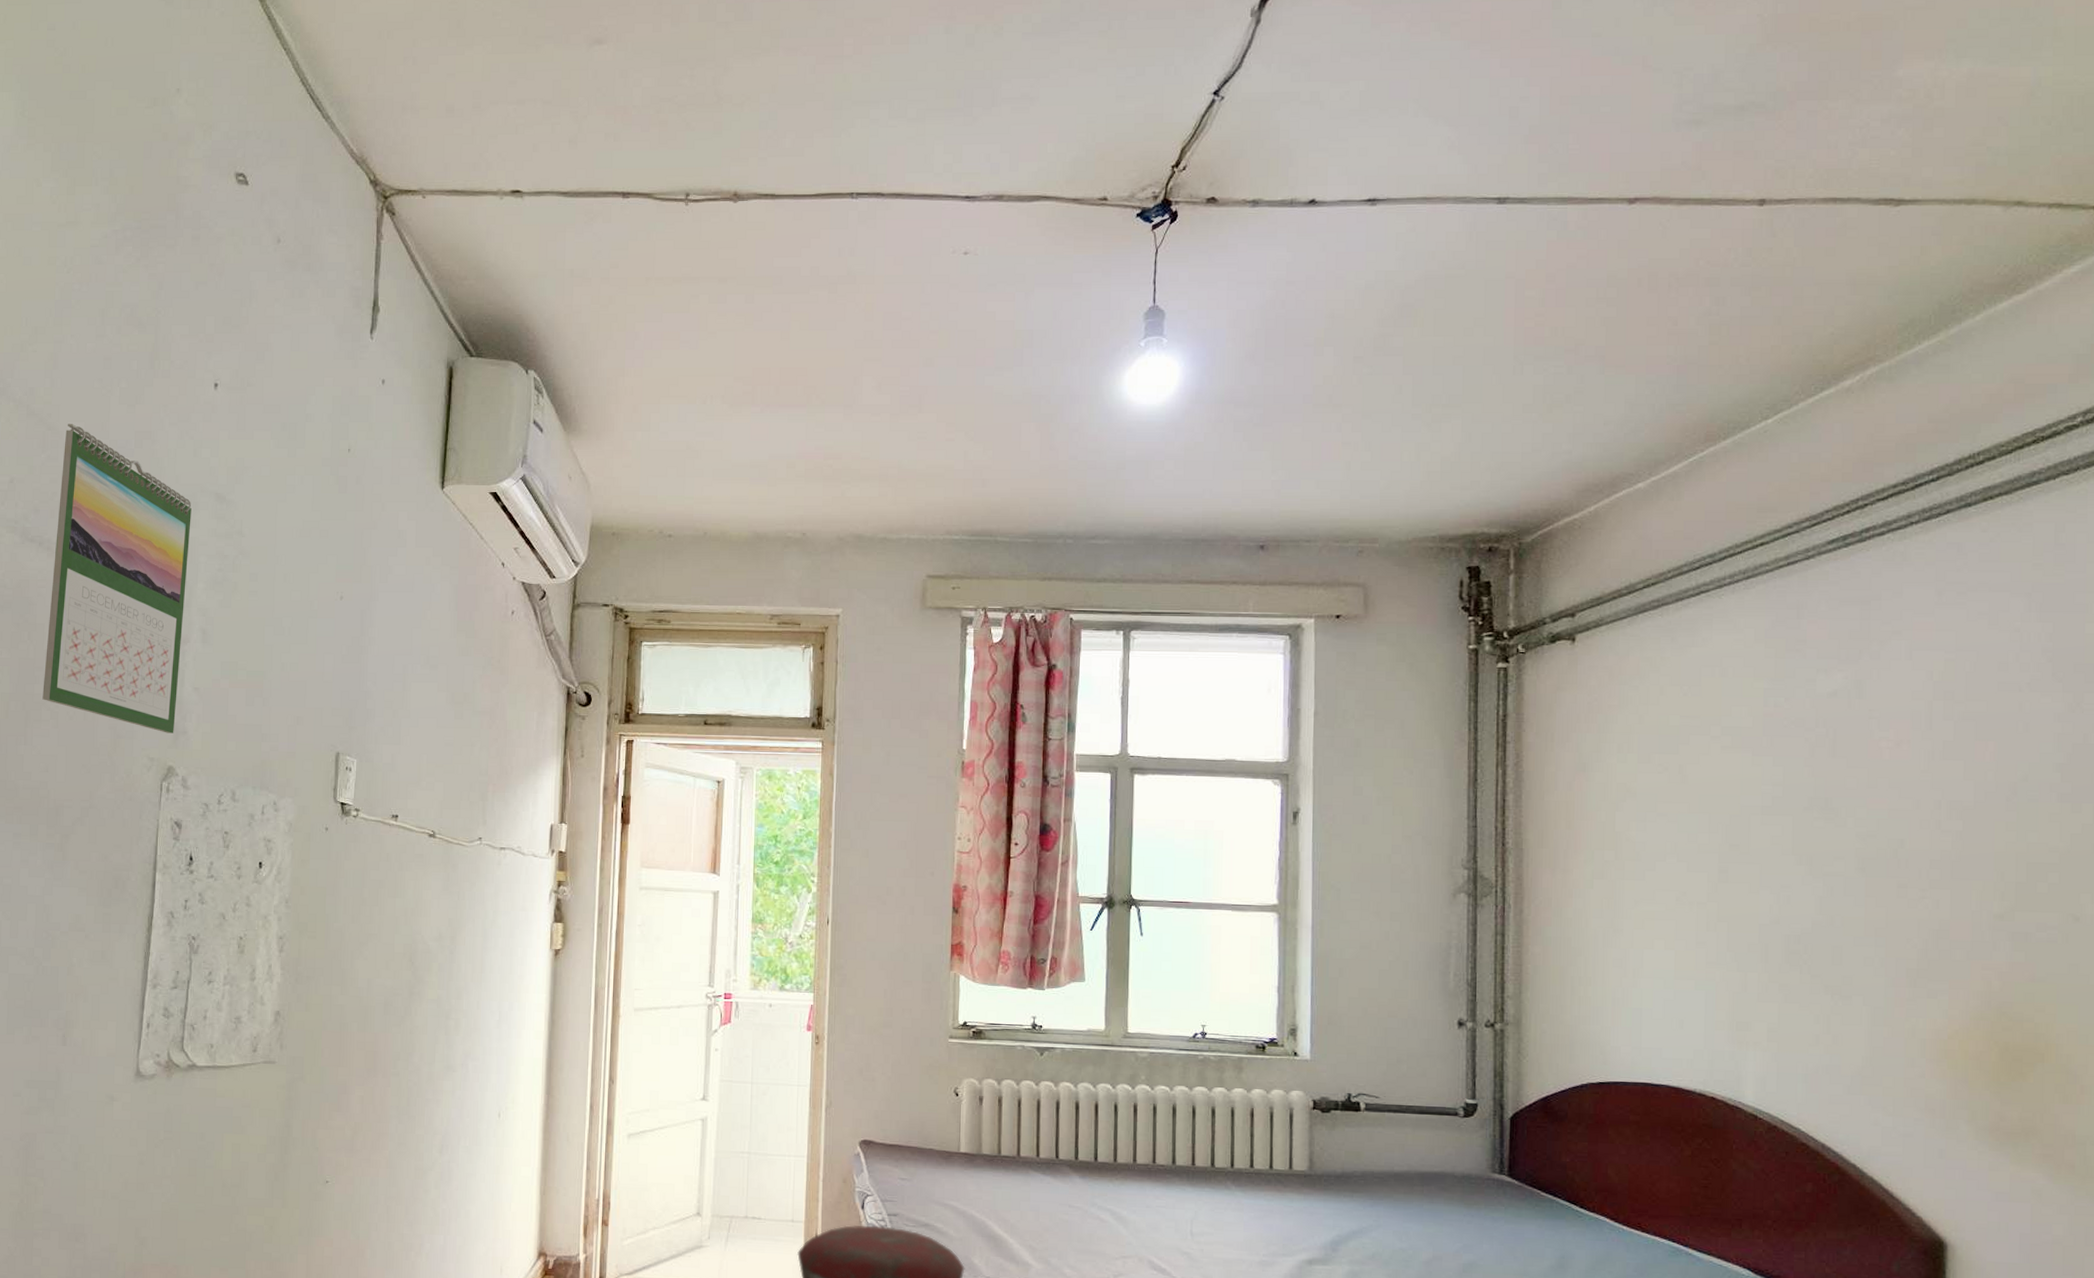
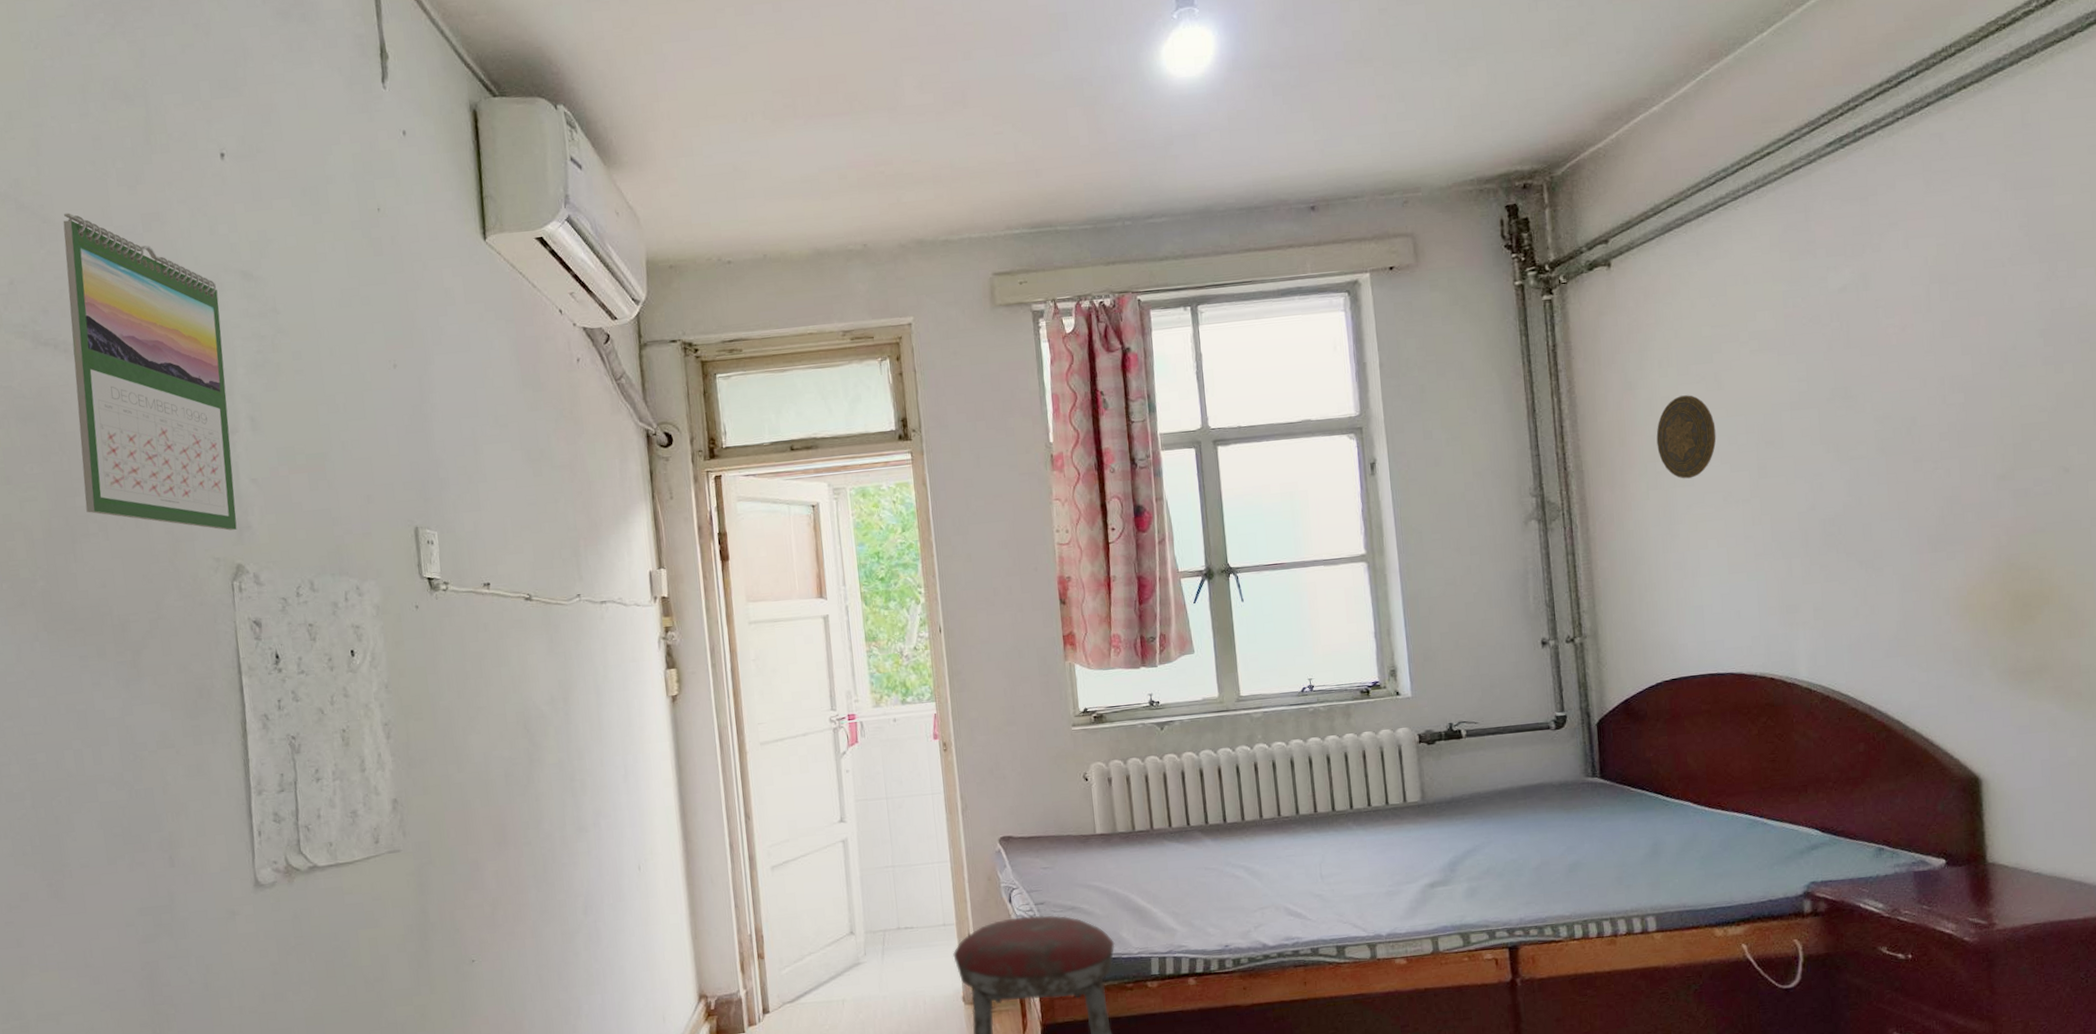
decorative plate: none [1607,784,1675,872] -> present [1656,395,1716,479]

